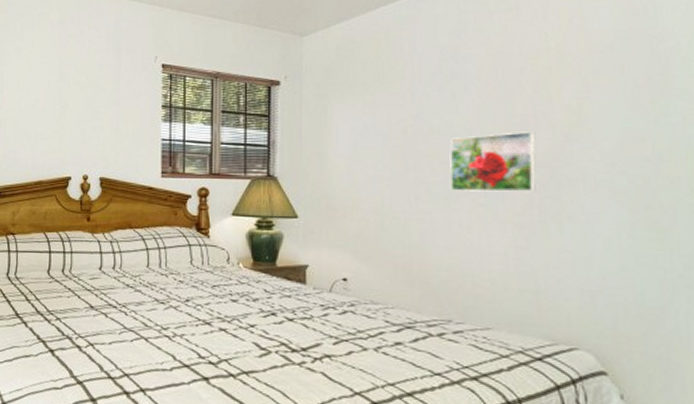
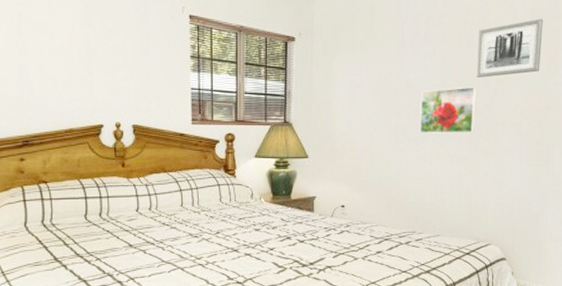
wall art: none [531,40,639,120] -> present [476,18,543,78]

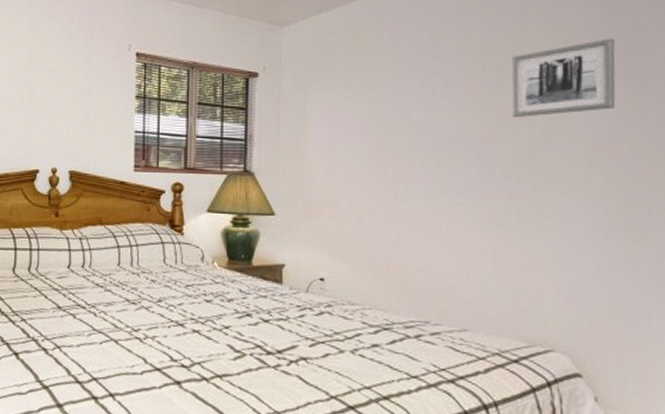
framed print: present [419,87,477,133] -> none [428,129,515,191]

